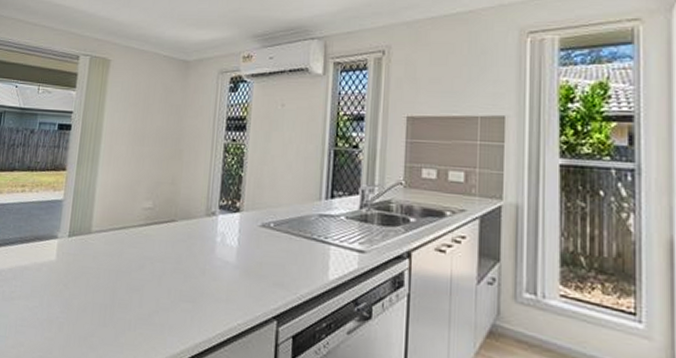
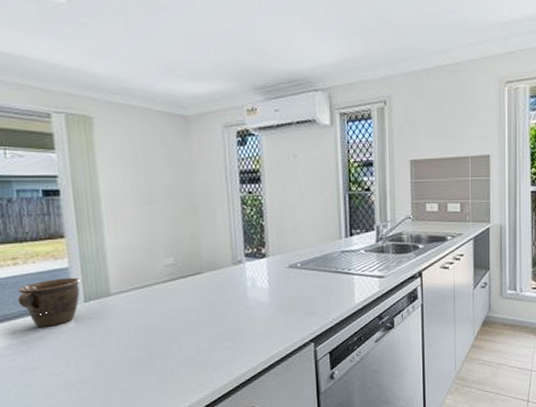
mug: none [16,209,71,258] -> present [17,277,82,327]

